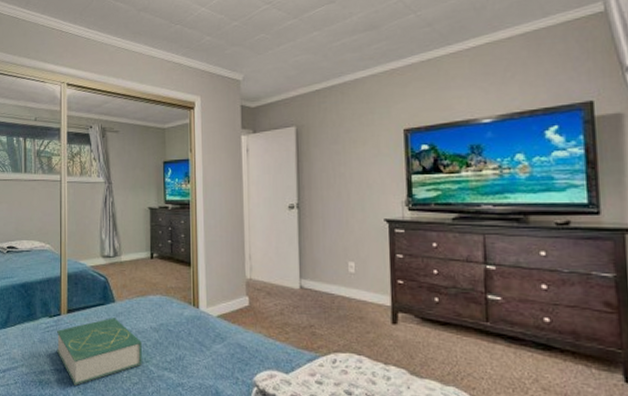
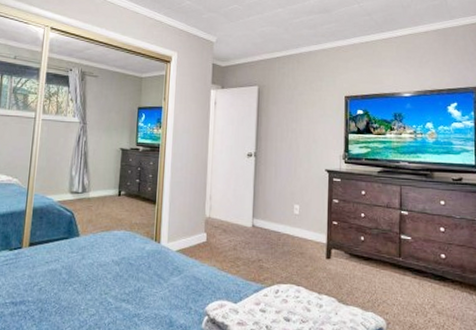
book: present [56,318,142,385] -> none [13,251,102,318]

